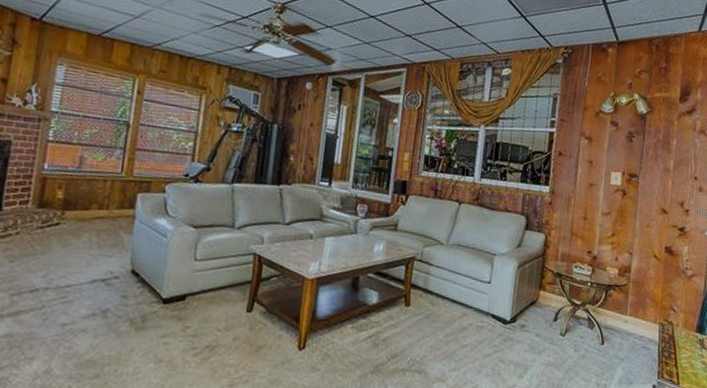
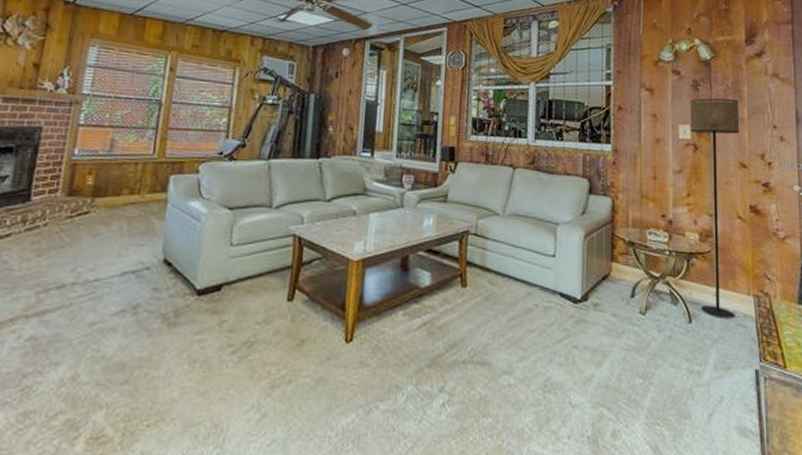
floor lamp: none [613,148,667,342] -> present [689,97,740,319]

